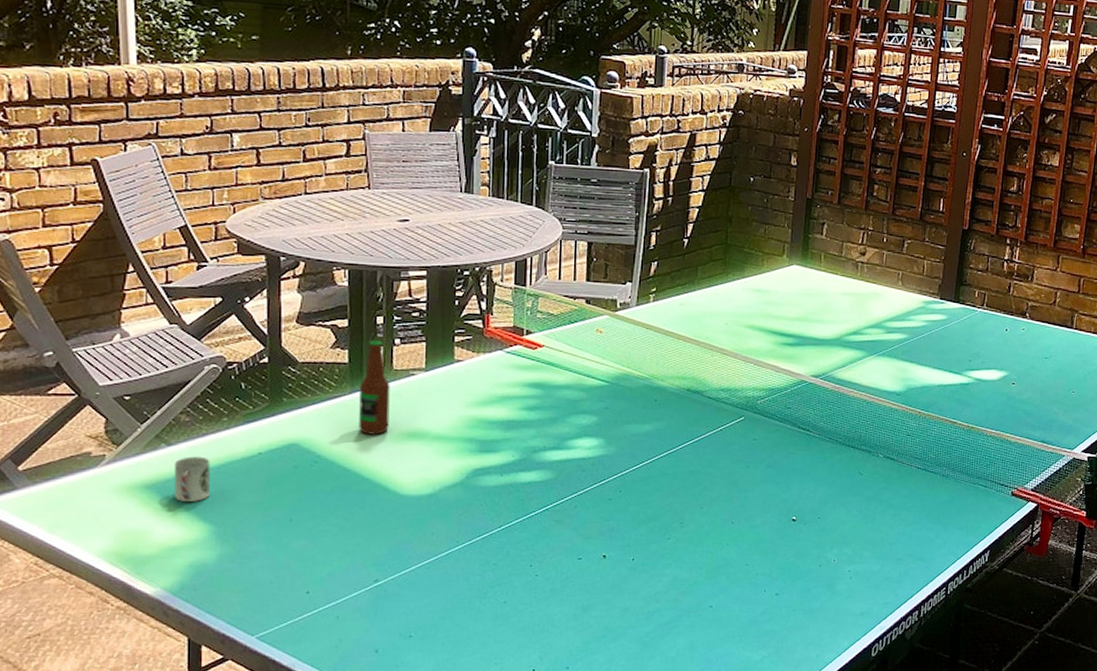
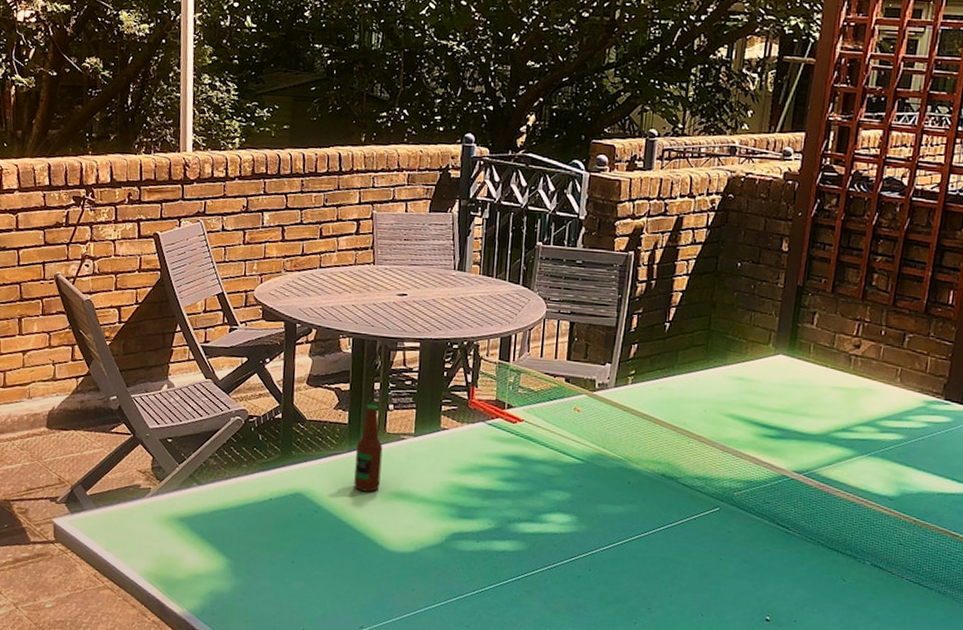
cup: present [174,456,210,502] -> none [201,496,231,537]

